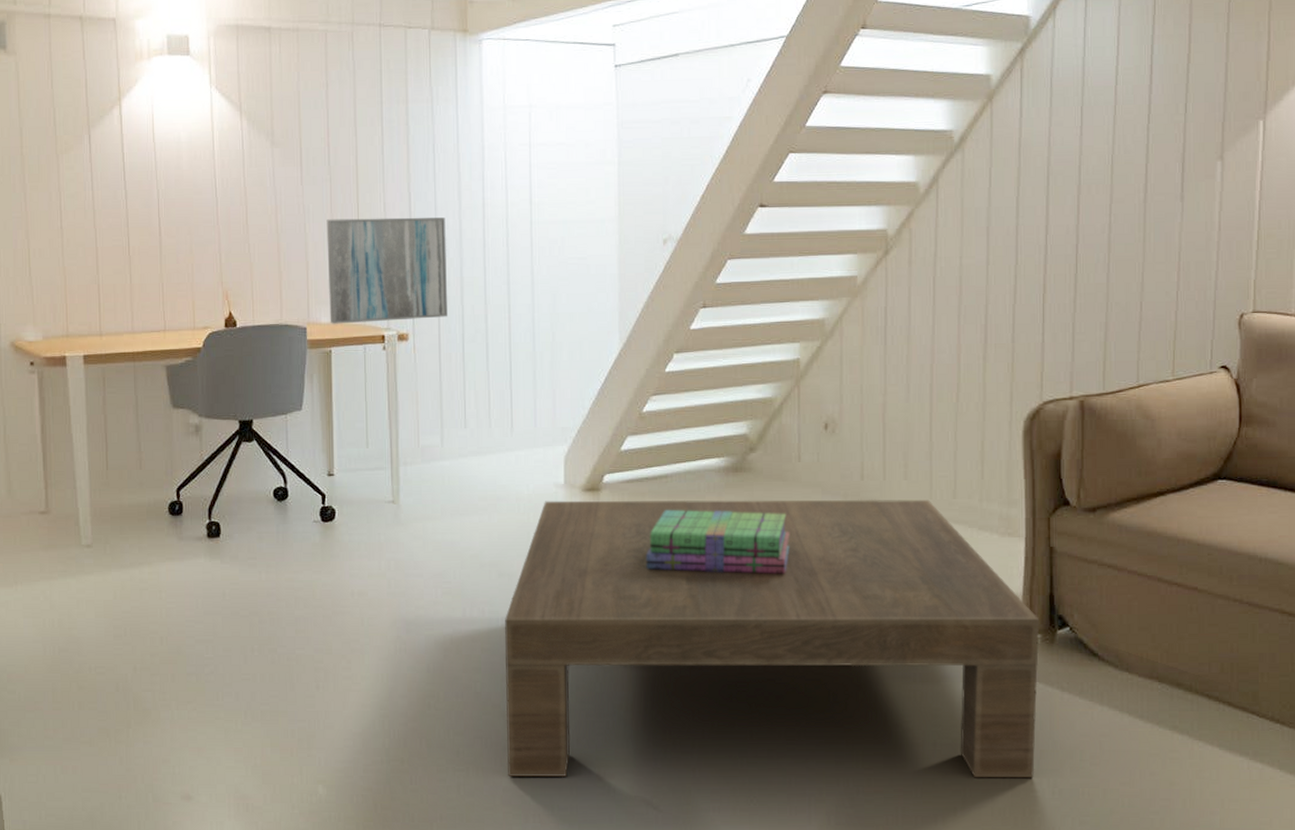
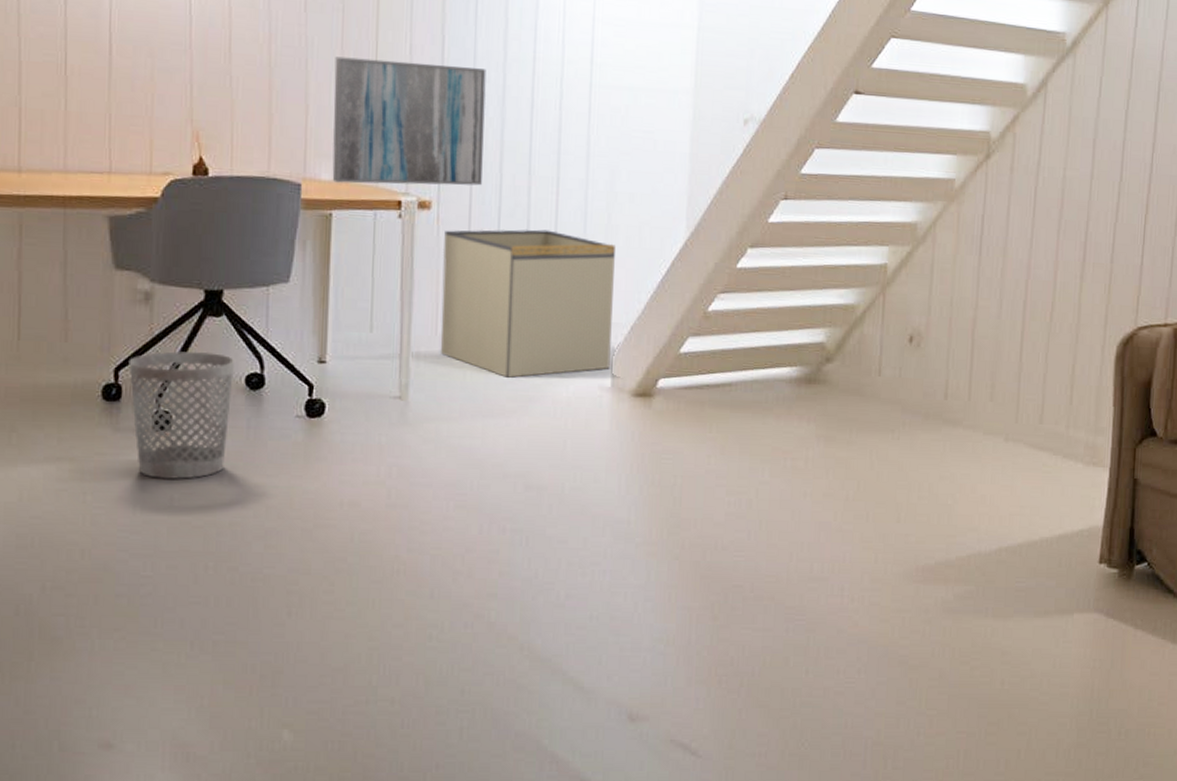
wastebasket: none [186,471,264,578] -> present [128,351,234,480]
storage bin: none [419,351,562,480] -> present [440,229,615,378]
coffee table: present [505,499,1040,778] -> none [522,405,1119,720]
stack of books: present [646,509,789,574] -> none [700,421,863,497]

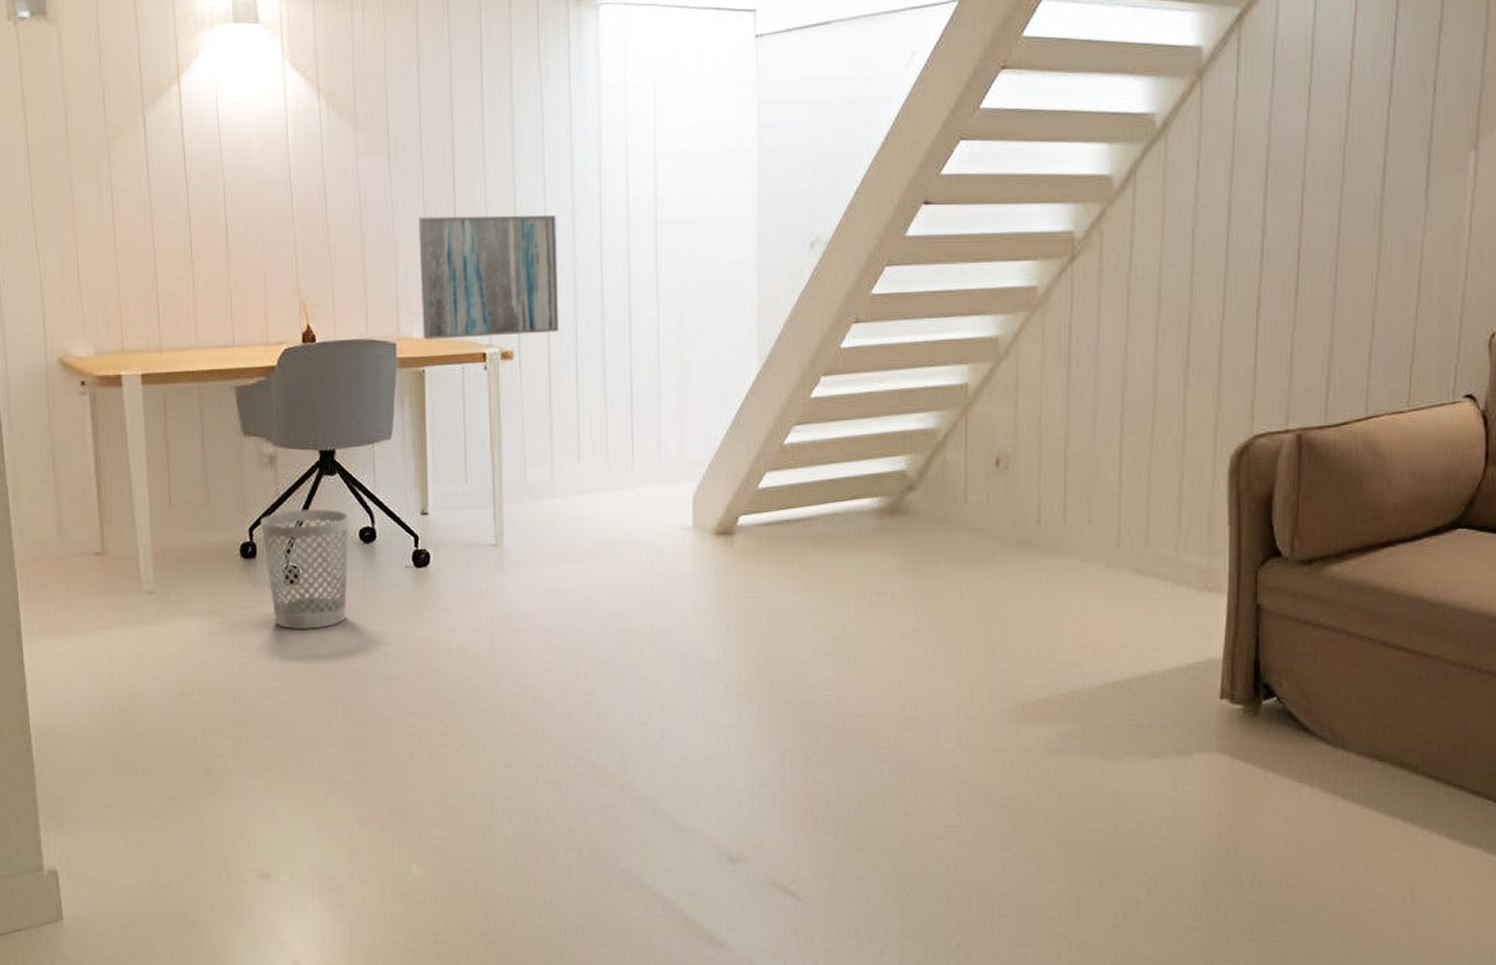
storage bin: present [440,229,615,378] -> none [526,372,690,521]

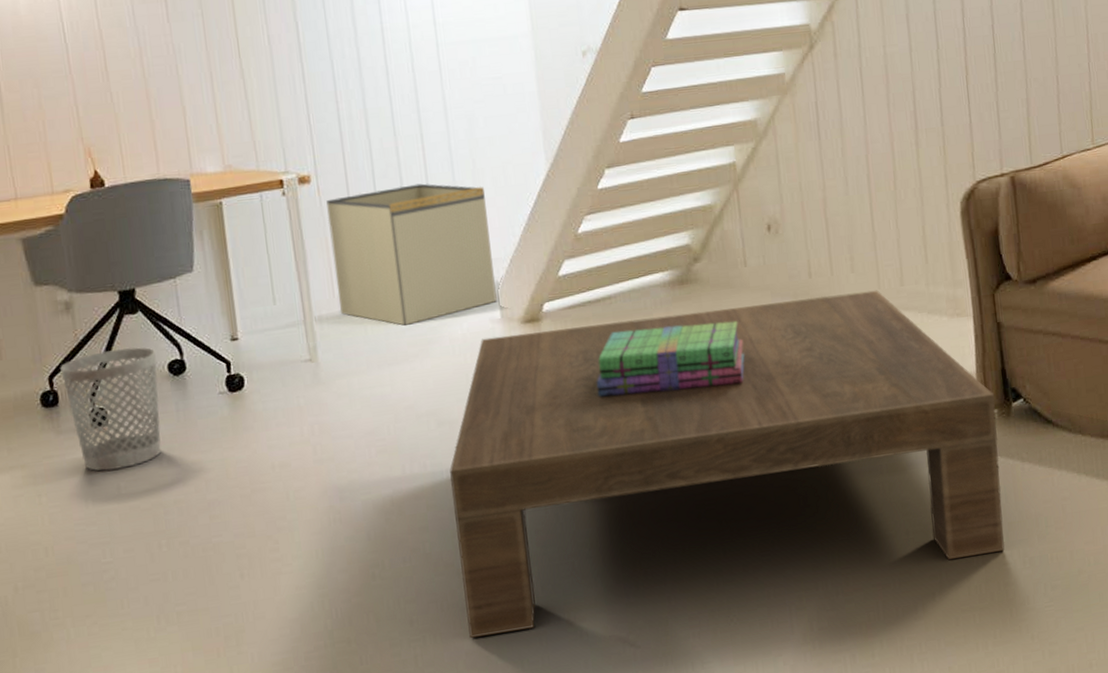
wall art: present [418,215,558,340] -> none [202,46,353,173]
storage bin: none [526,372,690,521] -> present [326,183,497,326]
coffee table: none [623,545,1242,868] -> present [450,290,1005,638]
stack of books: none [786,556,952,632] -> present [596,321,745,397]

